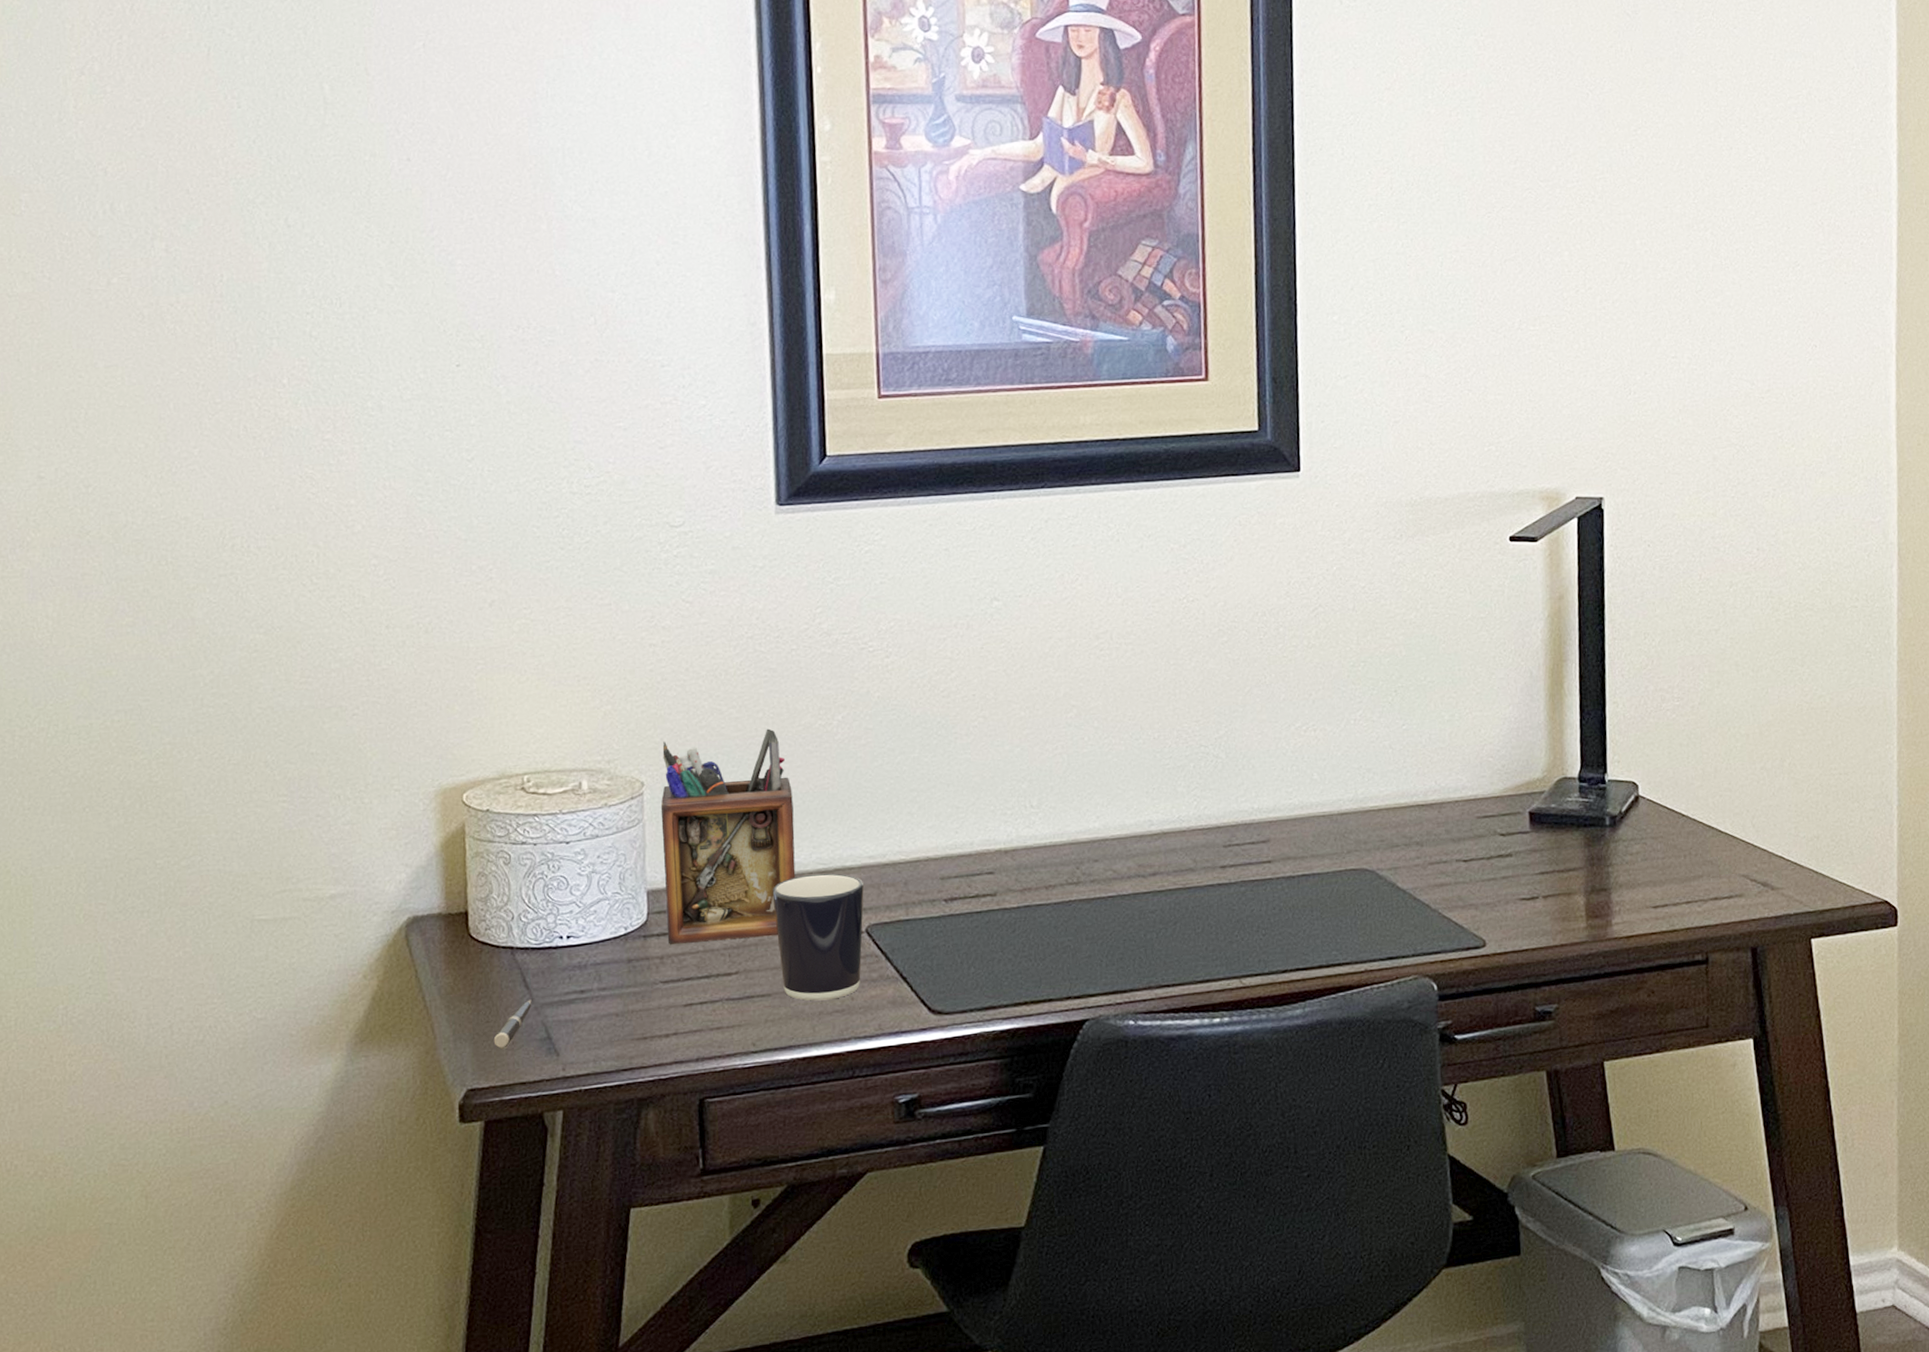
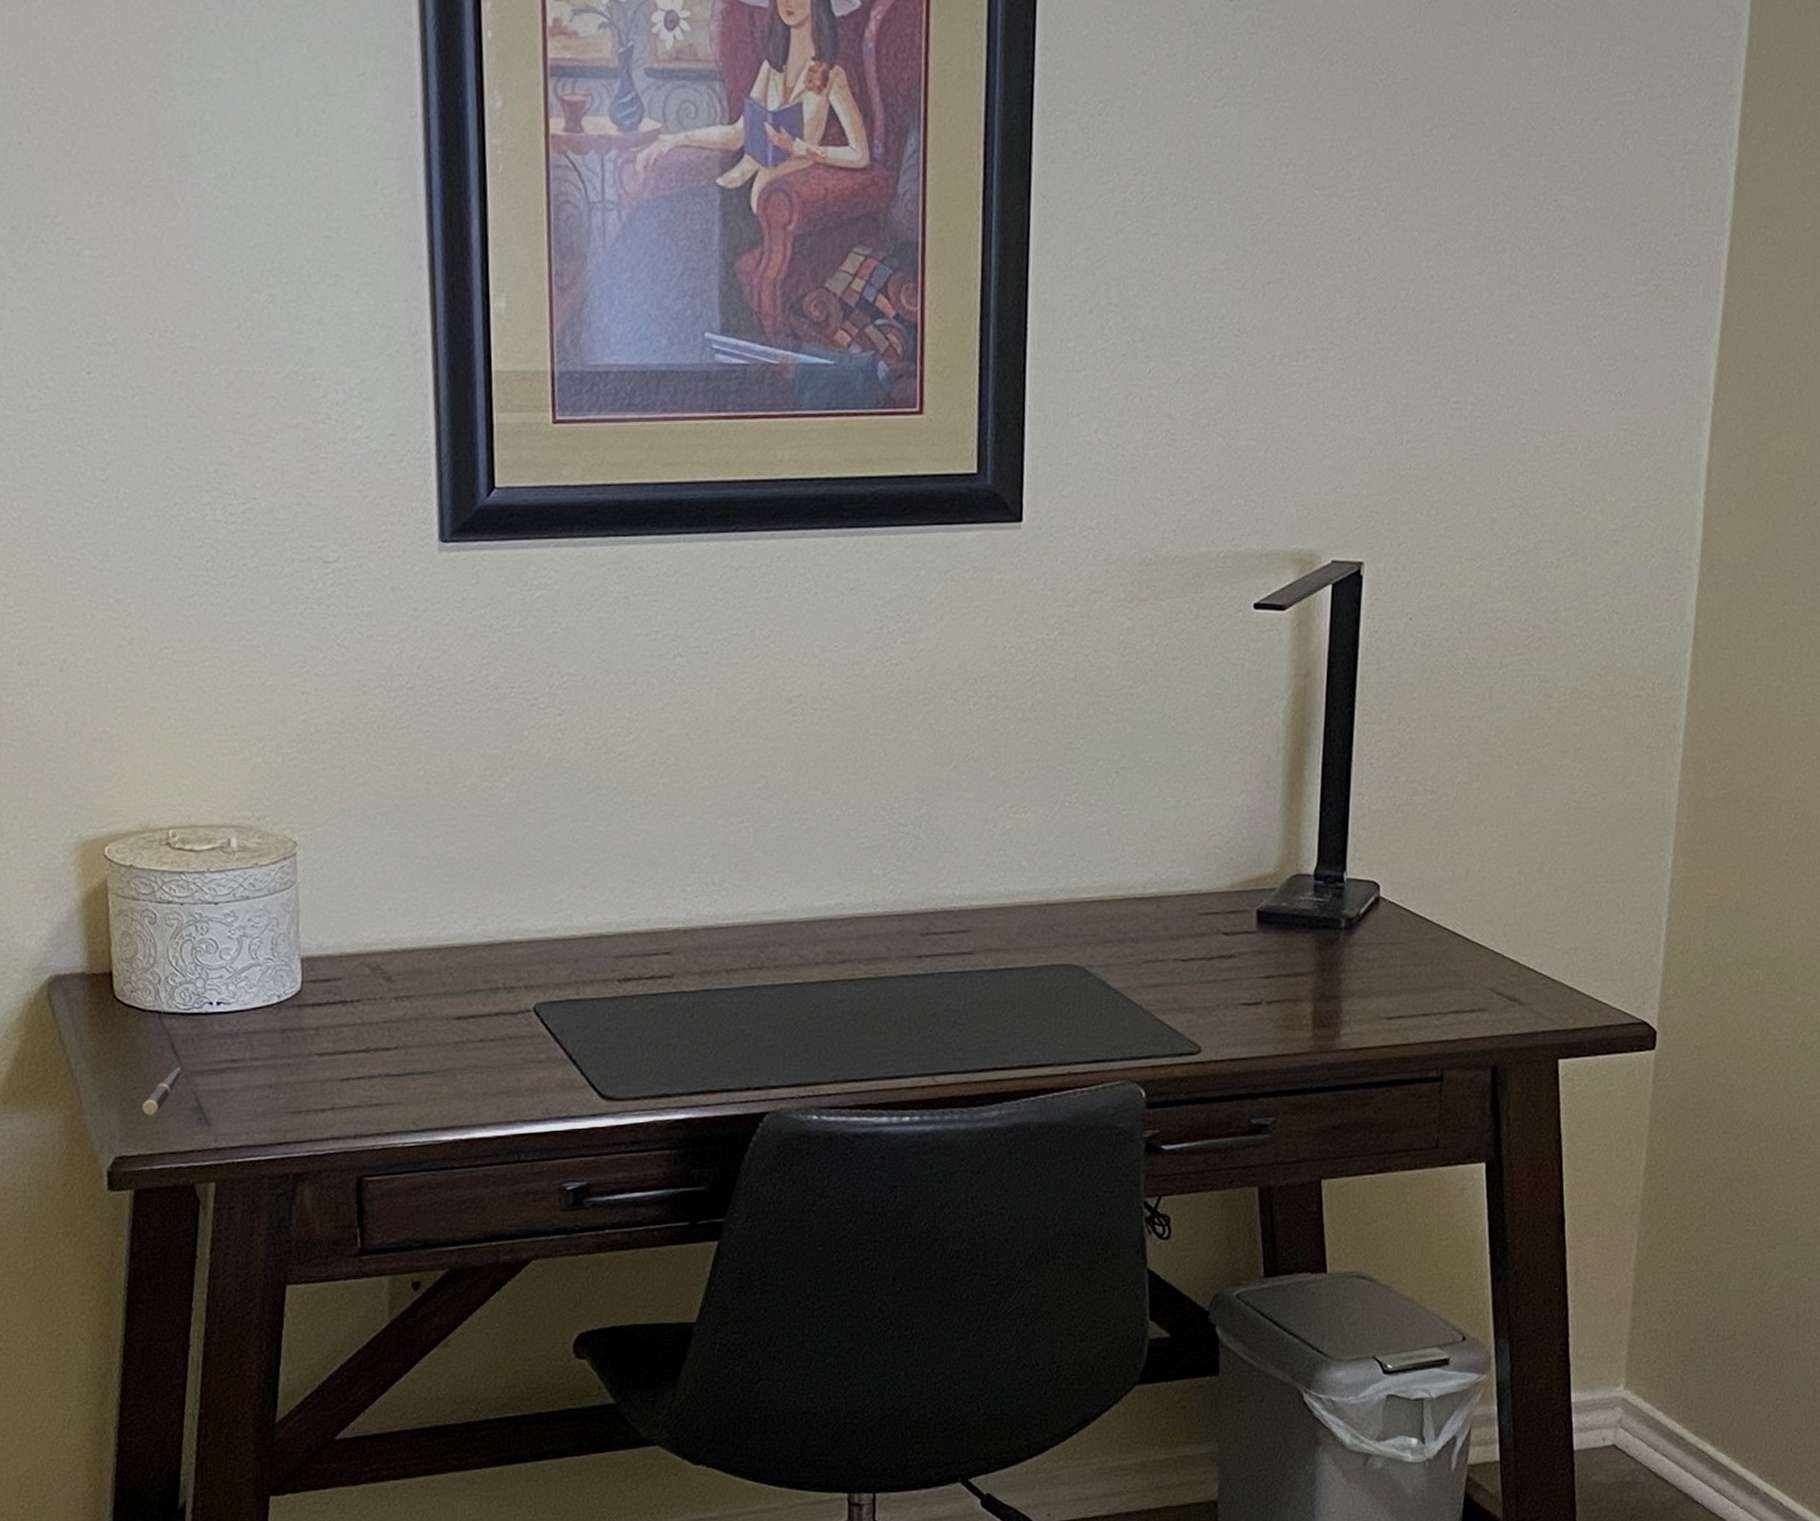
desk organizer: present [660,728,796,944] -> none [314,789,459,1015]
mug: present [772,873,864,1001] -> none [434,946,532,1081]

